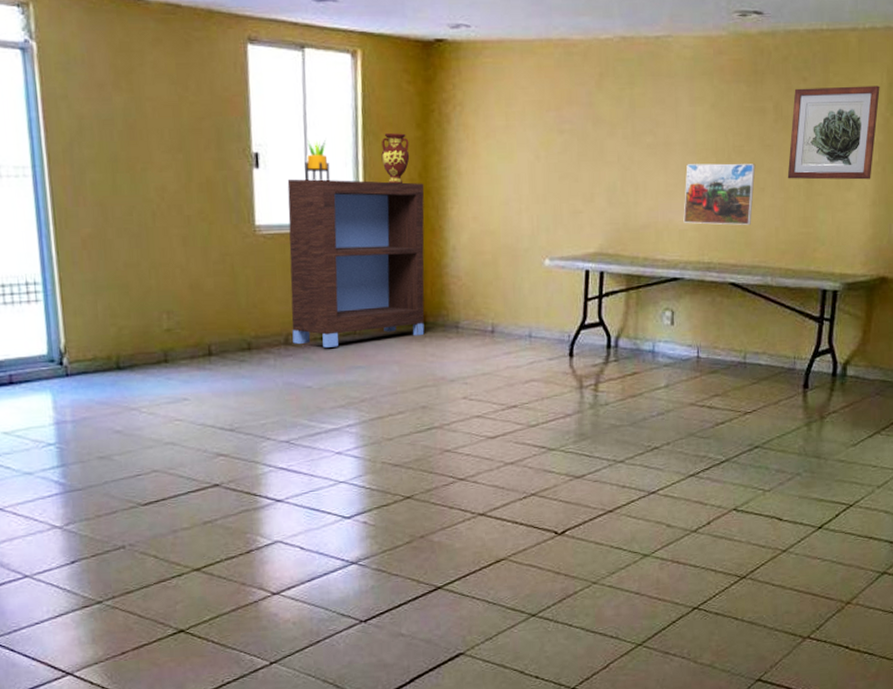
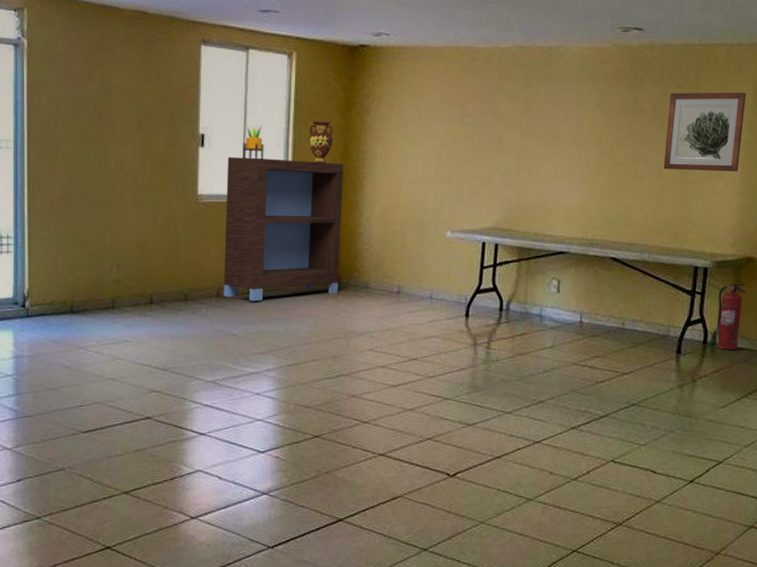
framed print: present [683,163,756,225] -> none [570,154,635,208]
fire extinguisher: none [846,306,879,382] -> present [716,282,746,350]

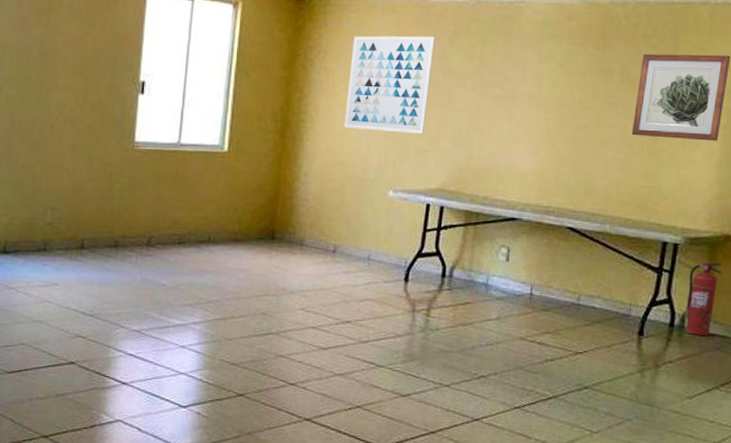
bookshelf: present [223,156,344,301] -> none [154,104,285,252]
potted plant: present [243,124,264,160] -> none [182,73,204,109]
decorative urn: present [309,121,333,163] -> none [249,72,275,115]
wall art: none [402,81,482,176] -> present [344,36,435,134]

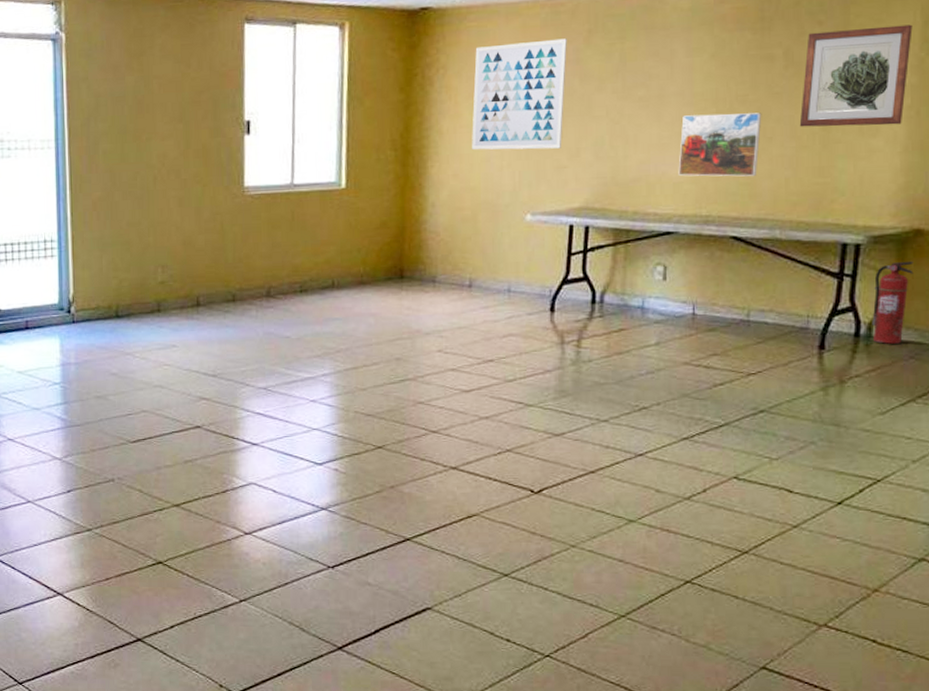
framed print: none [525,115,600,175] -> present [678,112,762,177]

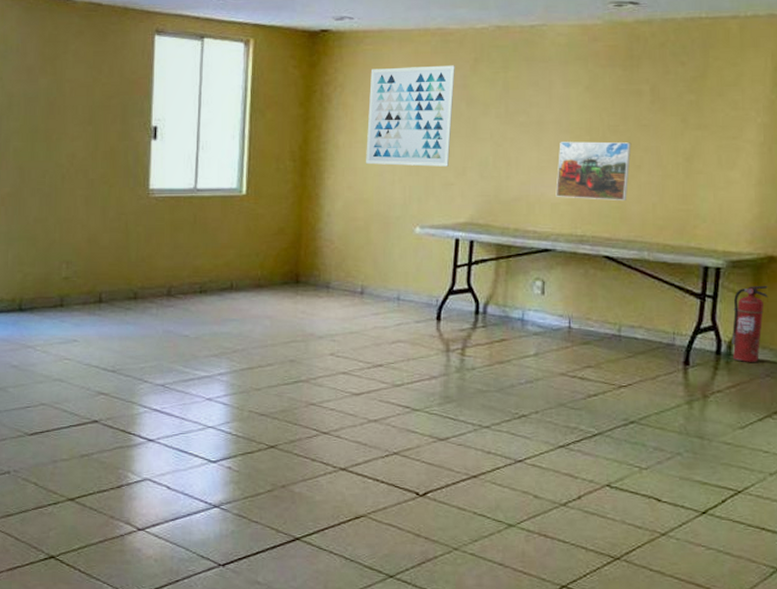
wall art: present [799,24,913,127] -> none [665,69,764,159]

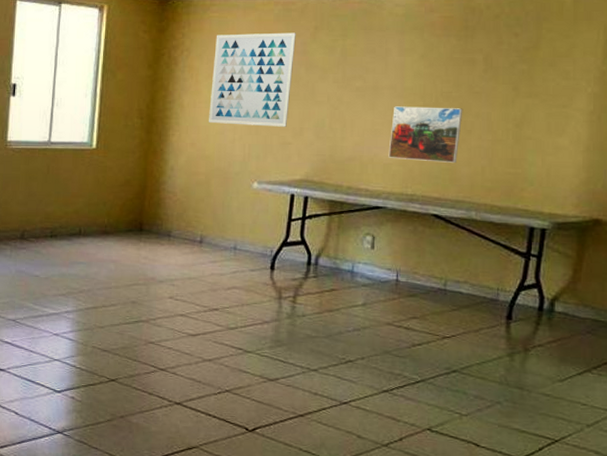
fire extinguisher: present [731,285,768,362] -> none [554,246,592,319]

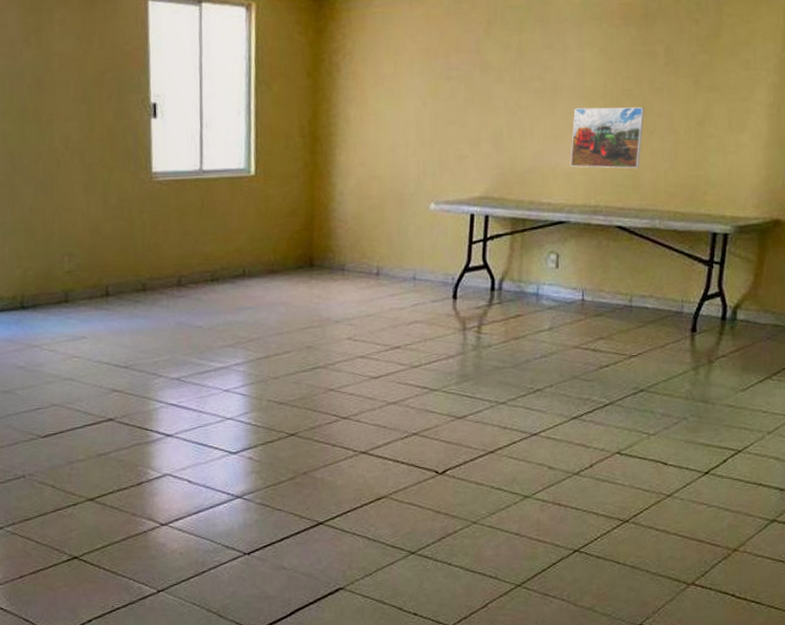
wall art: present [209,32,296,127] -> none [378,28,468,139]

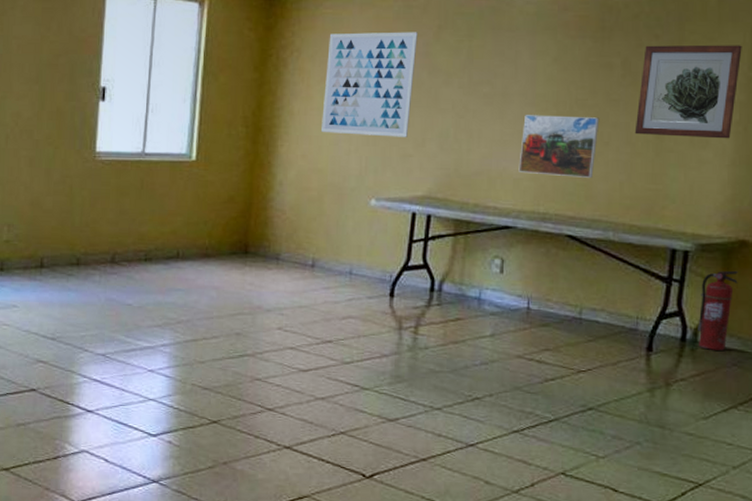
wall art: none [378,28,468,139] -> present [321,32,418,137]
wall art: none [677,26,776,122] -> present [634,45,742,139]
fire extinguisher: none [736,249,772,326] -> present [698,270,738,350]

